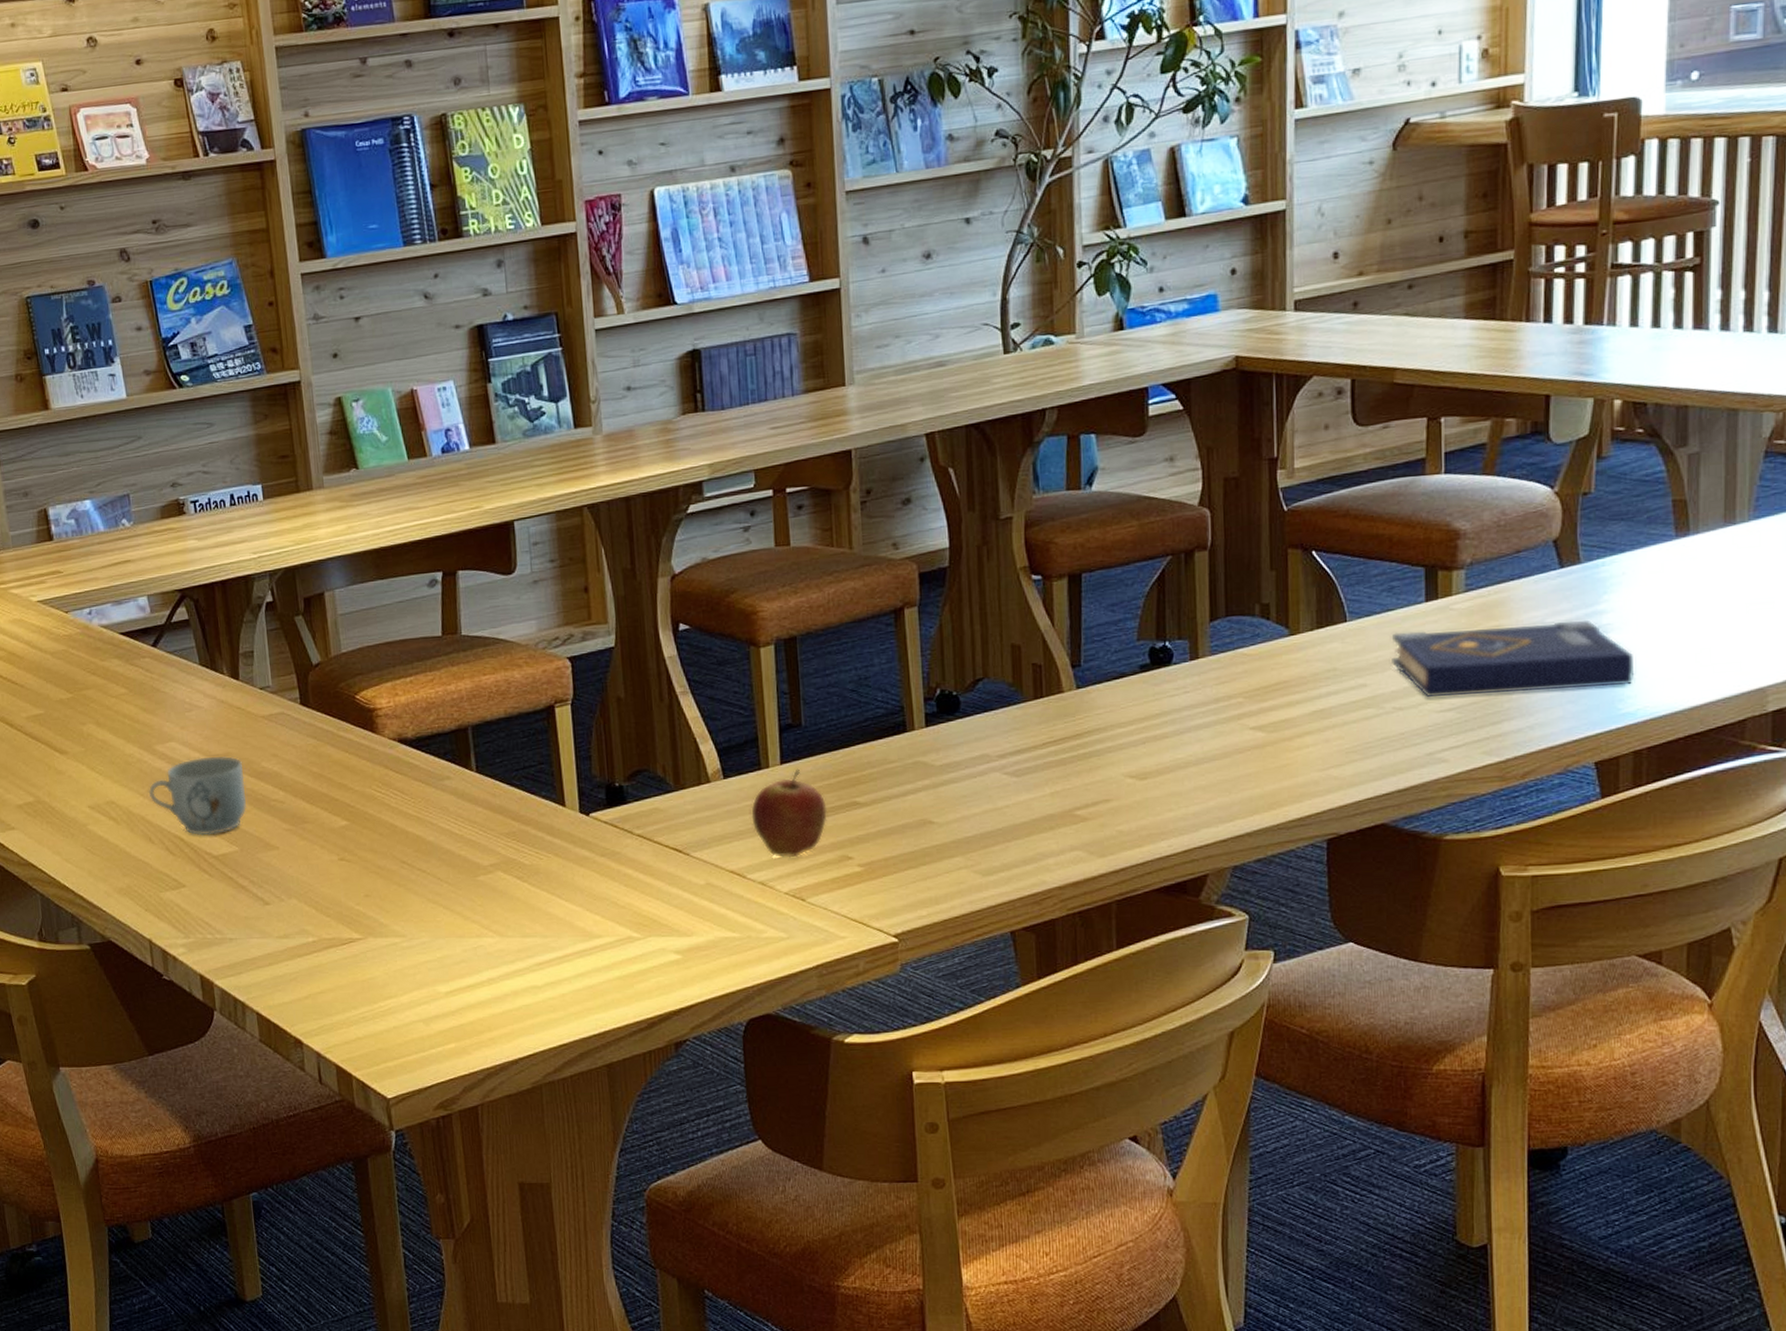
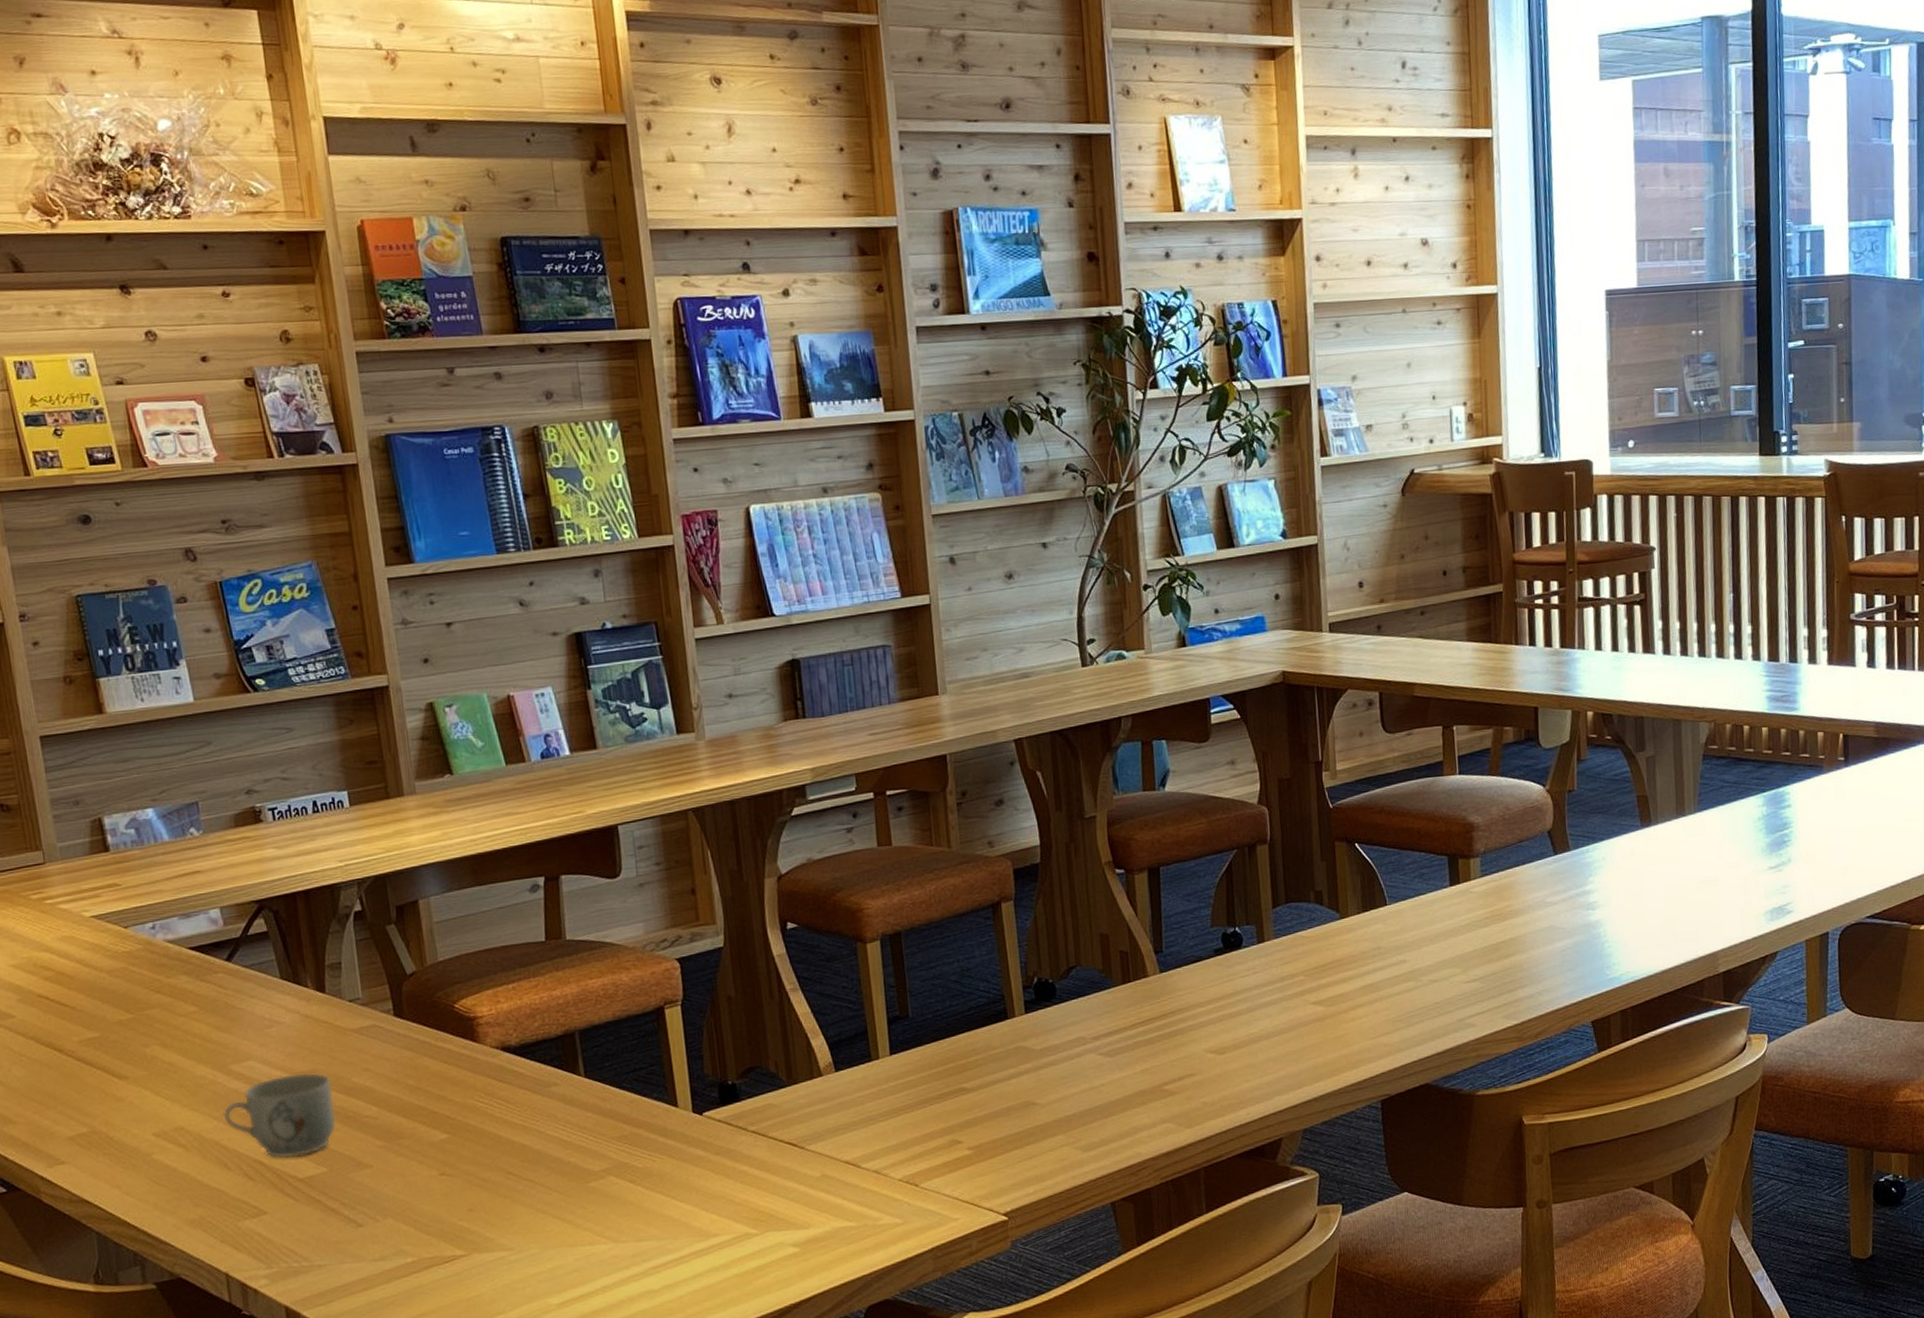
apple: present [751,768,828,858] -> none [863,1058,937,1146]
book: present [1390,619,1635,697] -> none [1424,899,1618,969]

